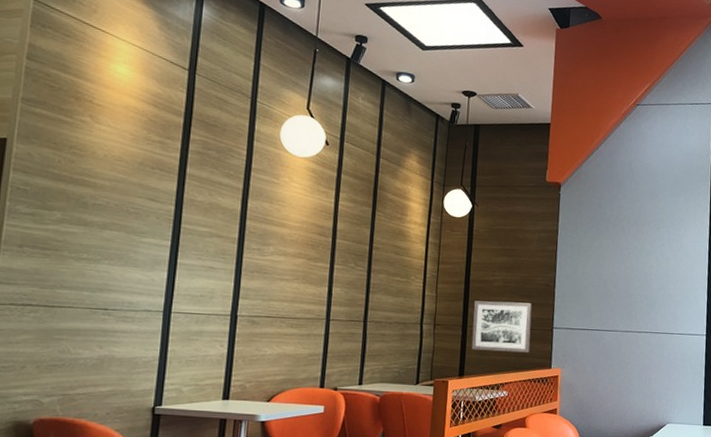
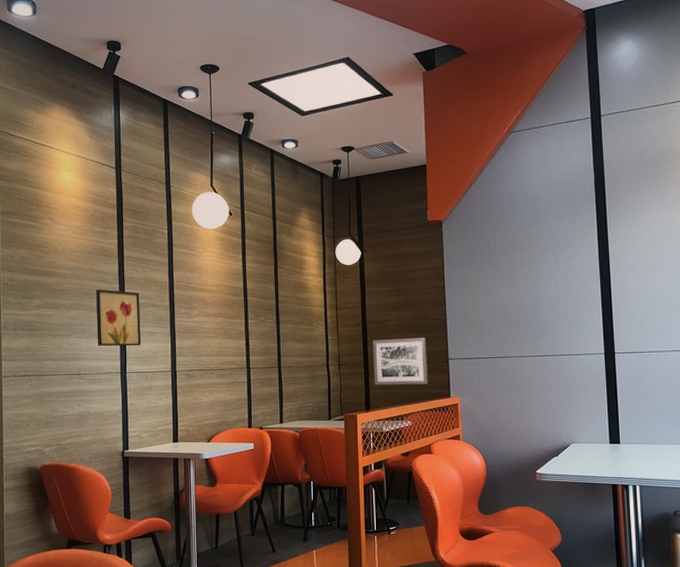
wall art: none [136,208,201,282] -> present [96,289,142,347]

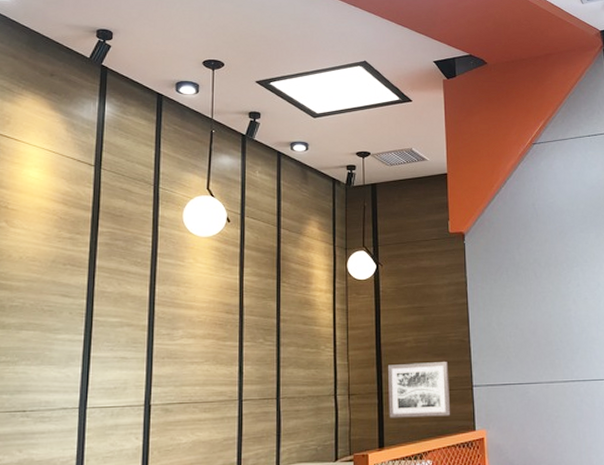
wall art: present [96,289,142,347] -> none [52,305,112,376]

